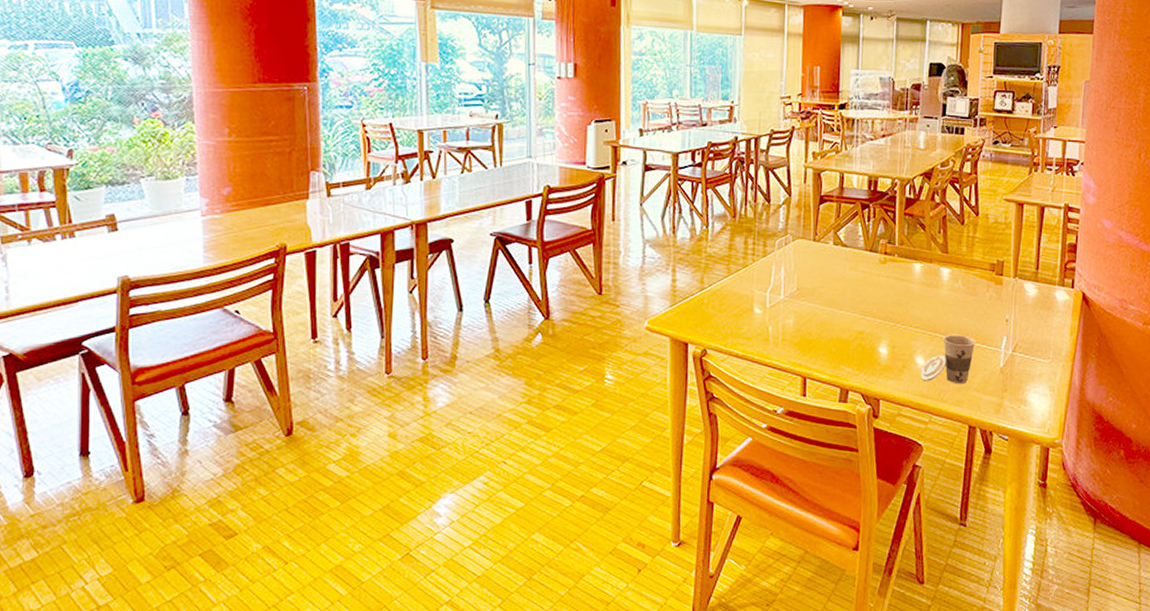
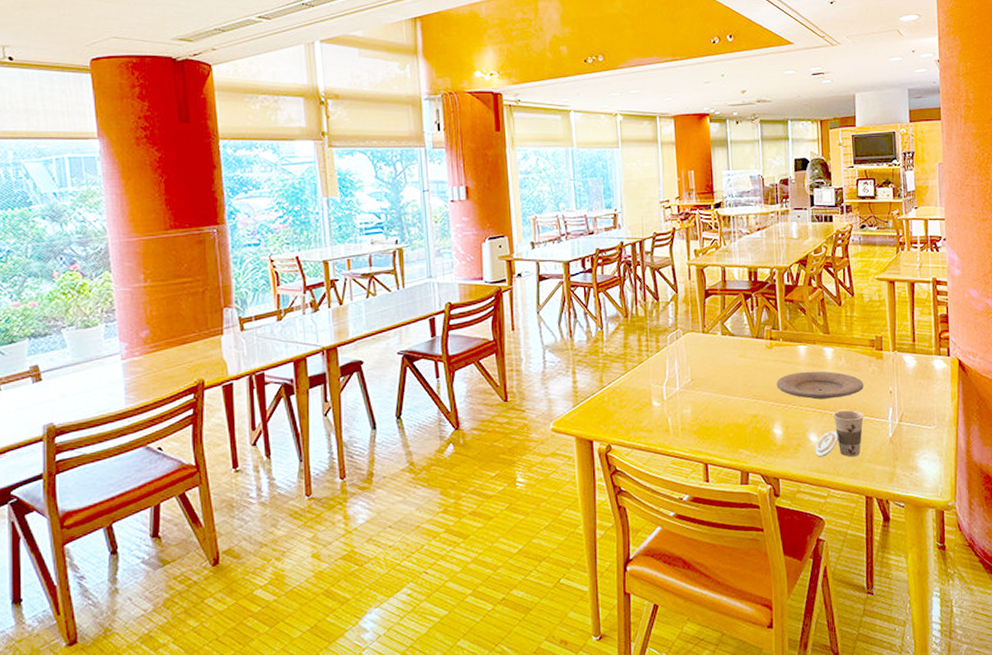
plate: none [886,291,980,322] -> present [776,371,864,400]

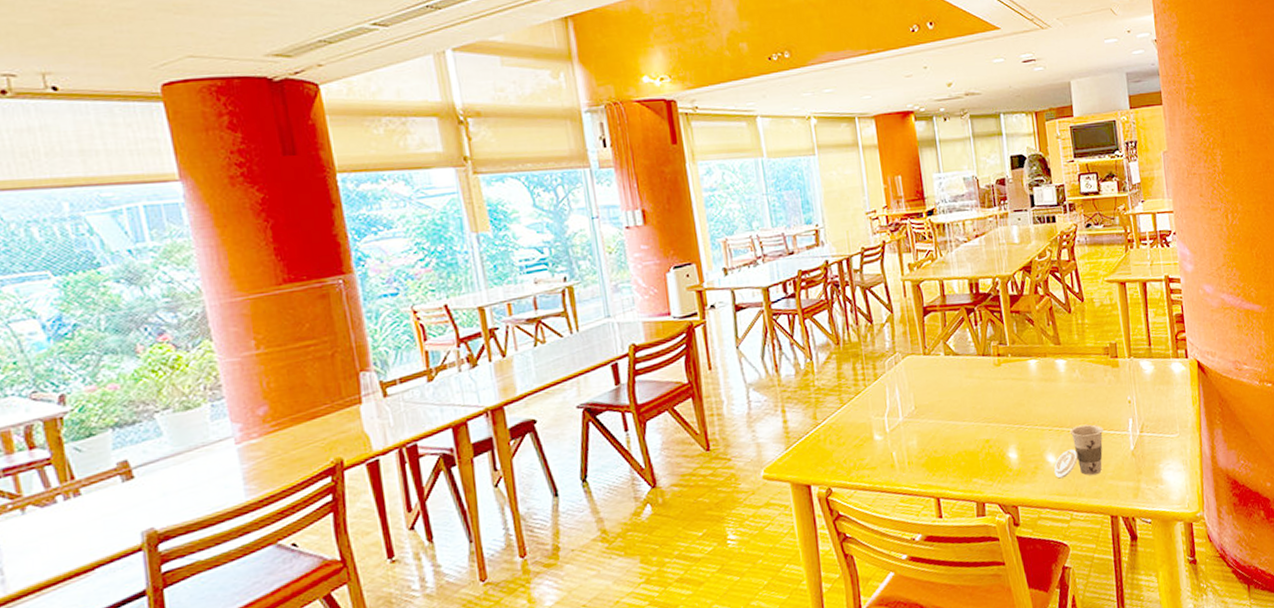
plate: present [776,371,864,400] -> none [1008,385,1101,417]

